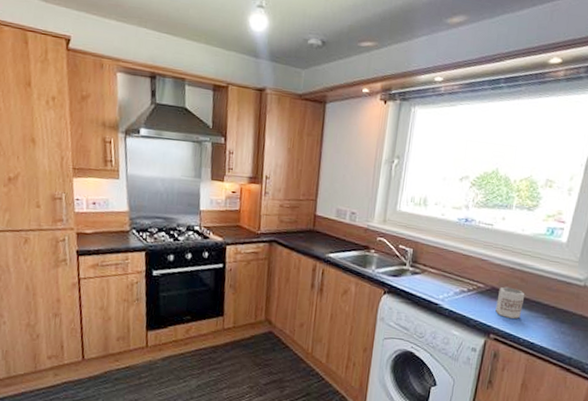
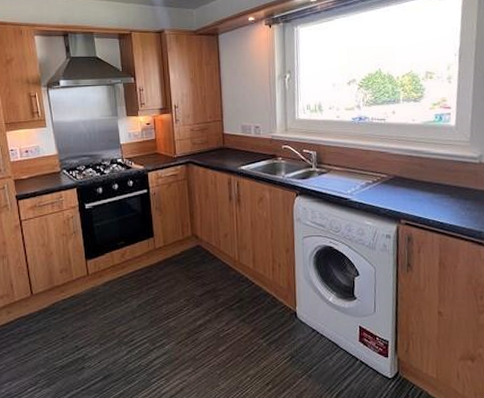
mug: present [495,287,525,319] -> none [401,174,427,202]

